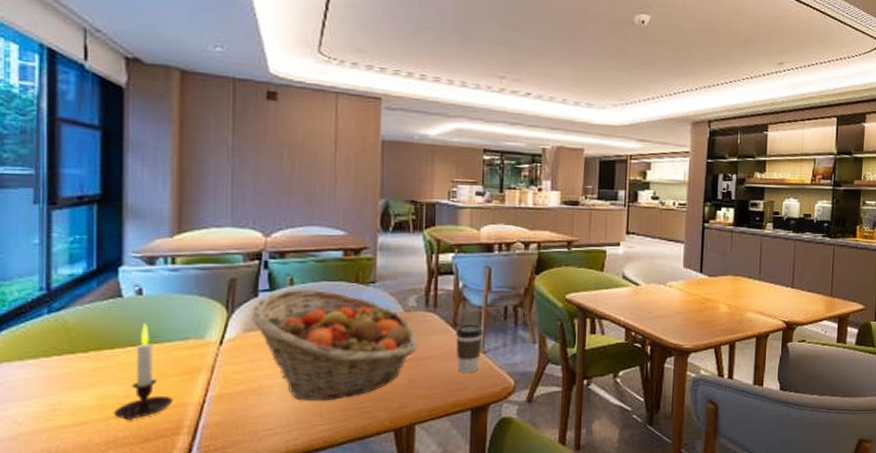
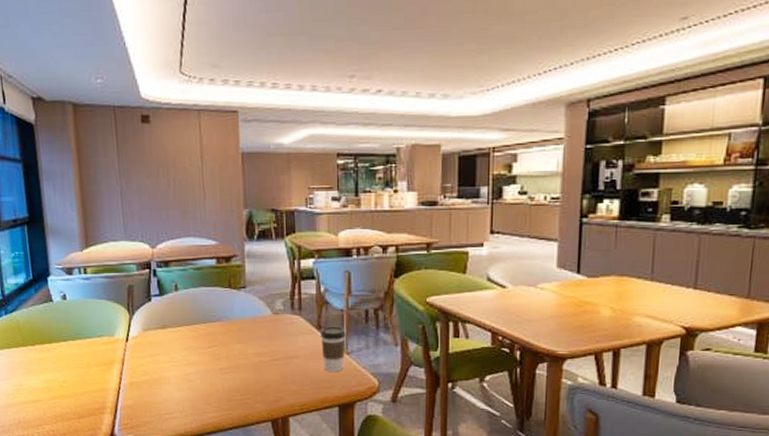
candle: present [113,323,172,421] -> none [57,323,97,401]
fruit basket: present [250,289,417,402] -> none [146,293,286,392]

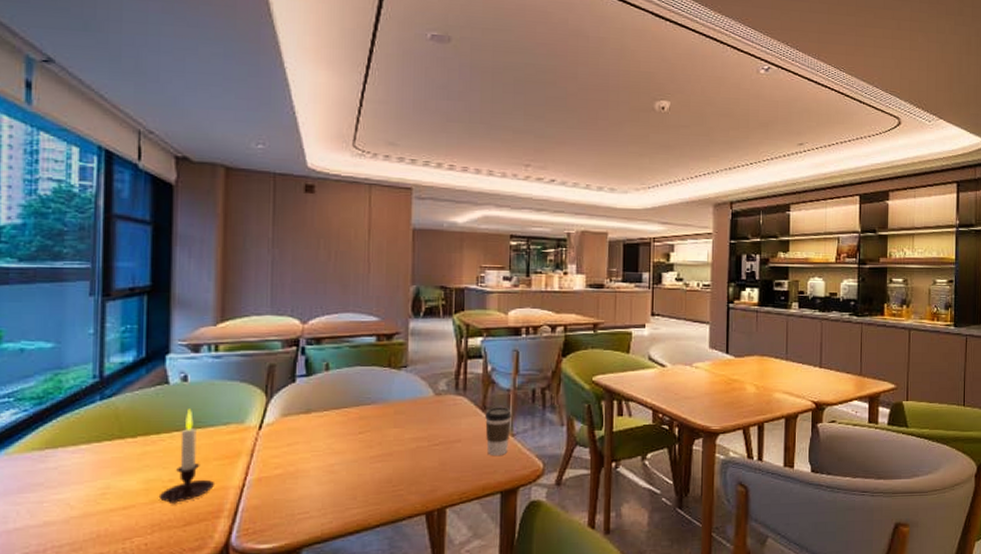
candle: none [57,323,97,401] -> present [158,409,214,505]

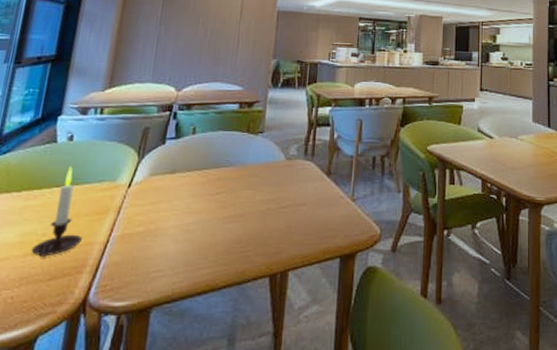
coffee cup: present [485,407,511,455] -> none [329,172,353,220]

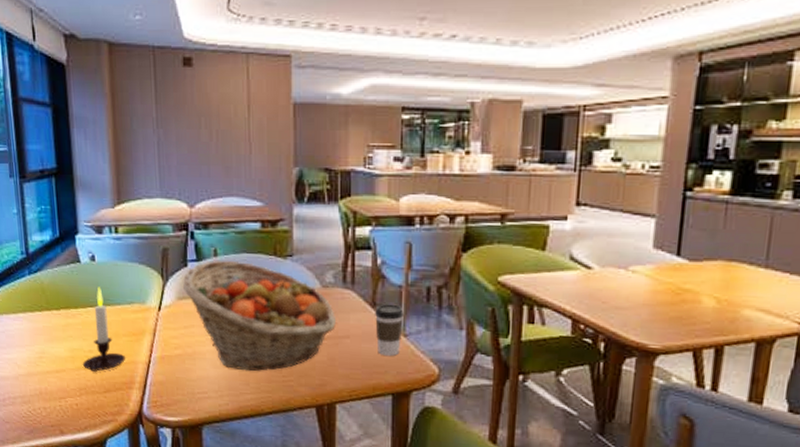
fruit basket: none [157,137,296,245] -> present [182,260,336,372]
coffee cup: none [329,172,353,220] -> present [375,303,404,356]

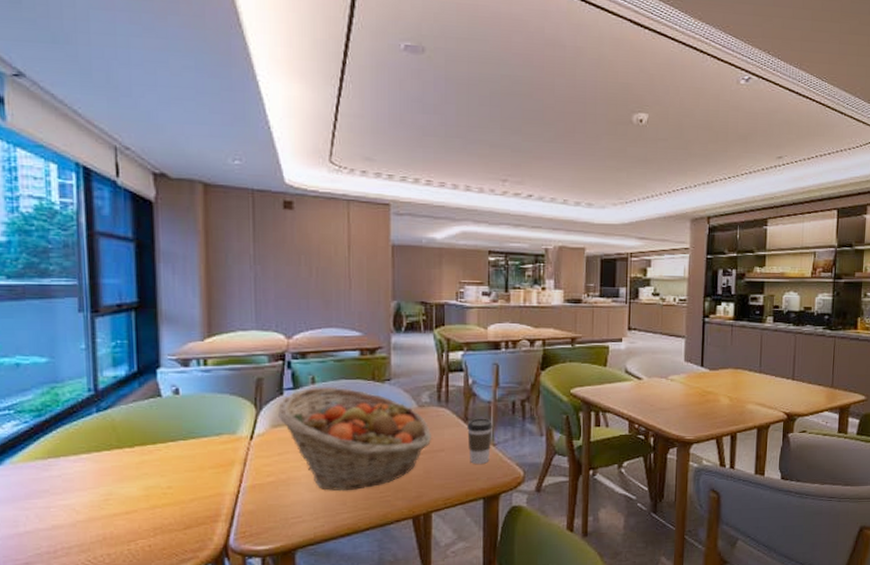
candle: present [82,287,125,373] -> none [158,420,210,510]

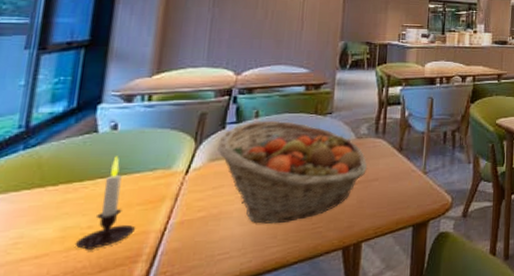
candle: none [158,420,210,510] -> present [74,156,135,251]
coffee cup: present [467,418,492,464] -> none [401,148,425,192]

